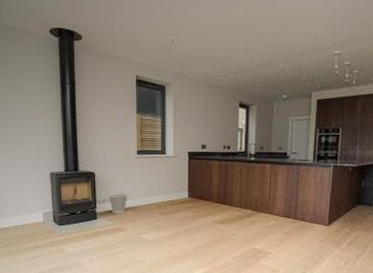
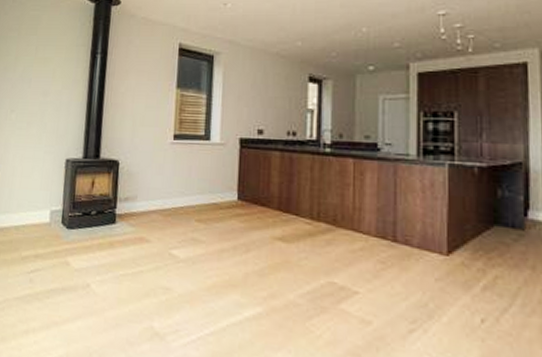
wastebasket: present [109,192,128,214] -> none [133,188,158,218]

